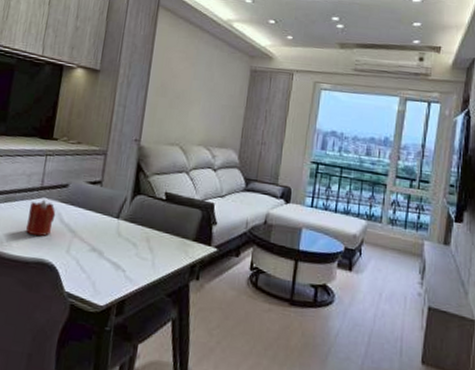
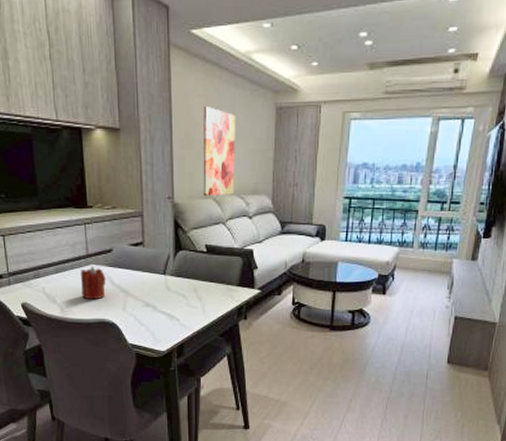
wall art: none [170,60,212,146] -> present [203,105,236,197]

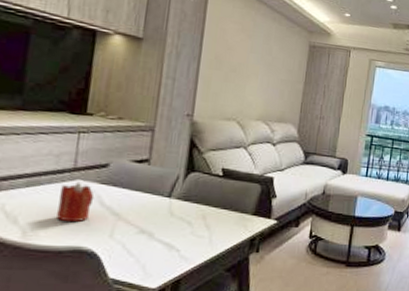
wall art: present [203,105,236,197] -> none [226,32,270,120]

